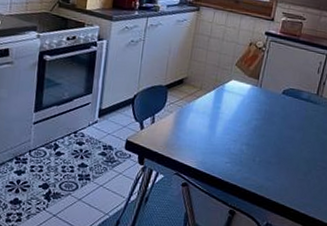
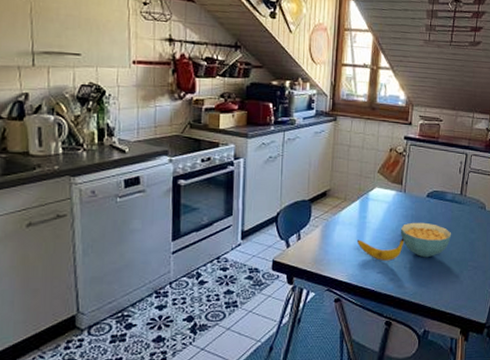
banana: none [208,128,256,152] -> present [356,238,405,261]
cereal bowl: none [252,117,304,154] -> present [400,222,452,258]

